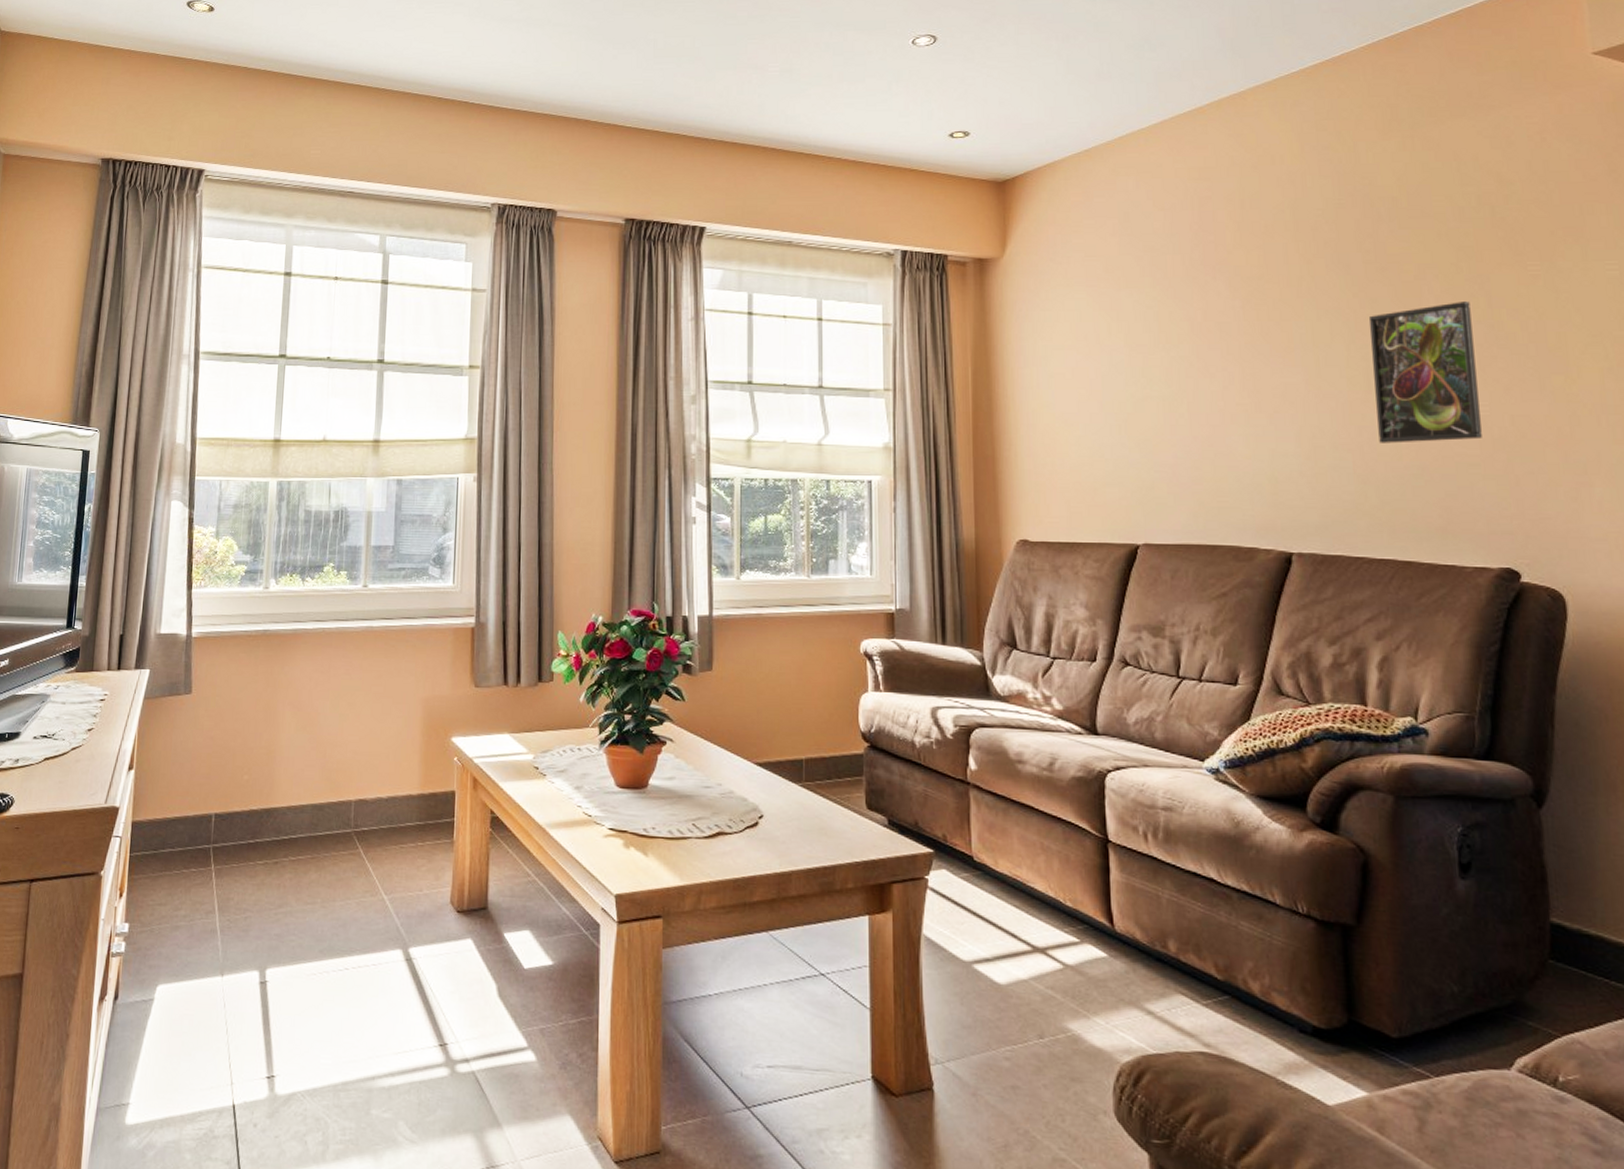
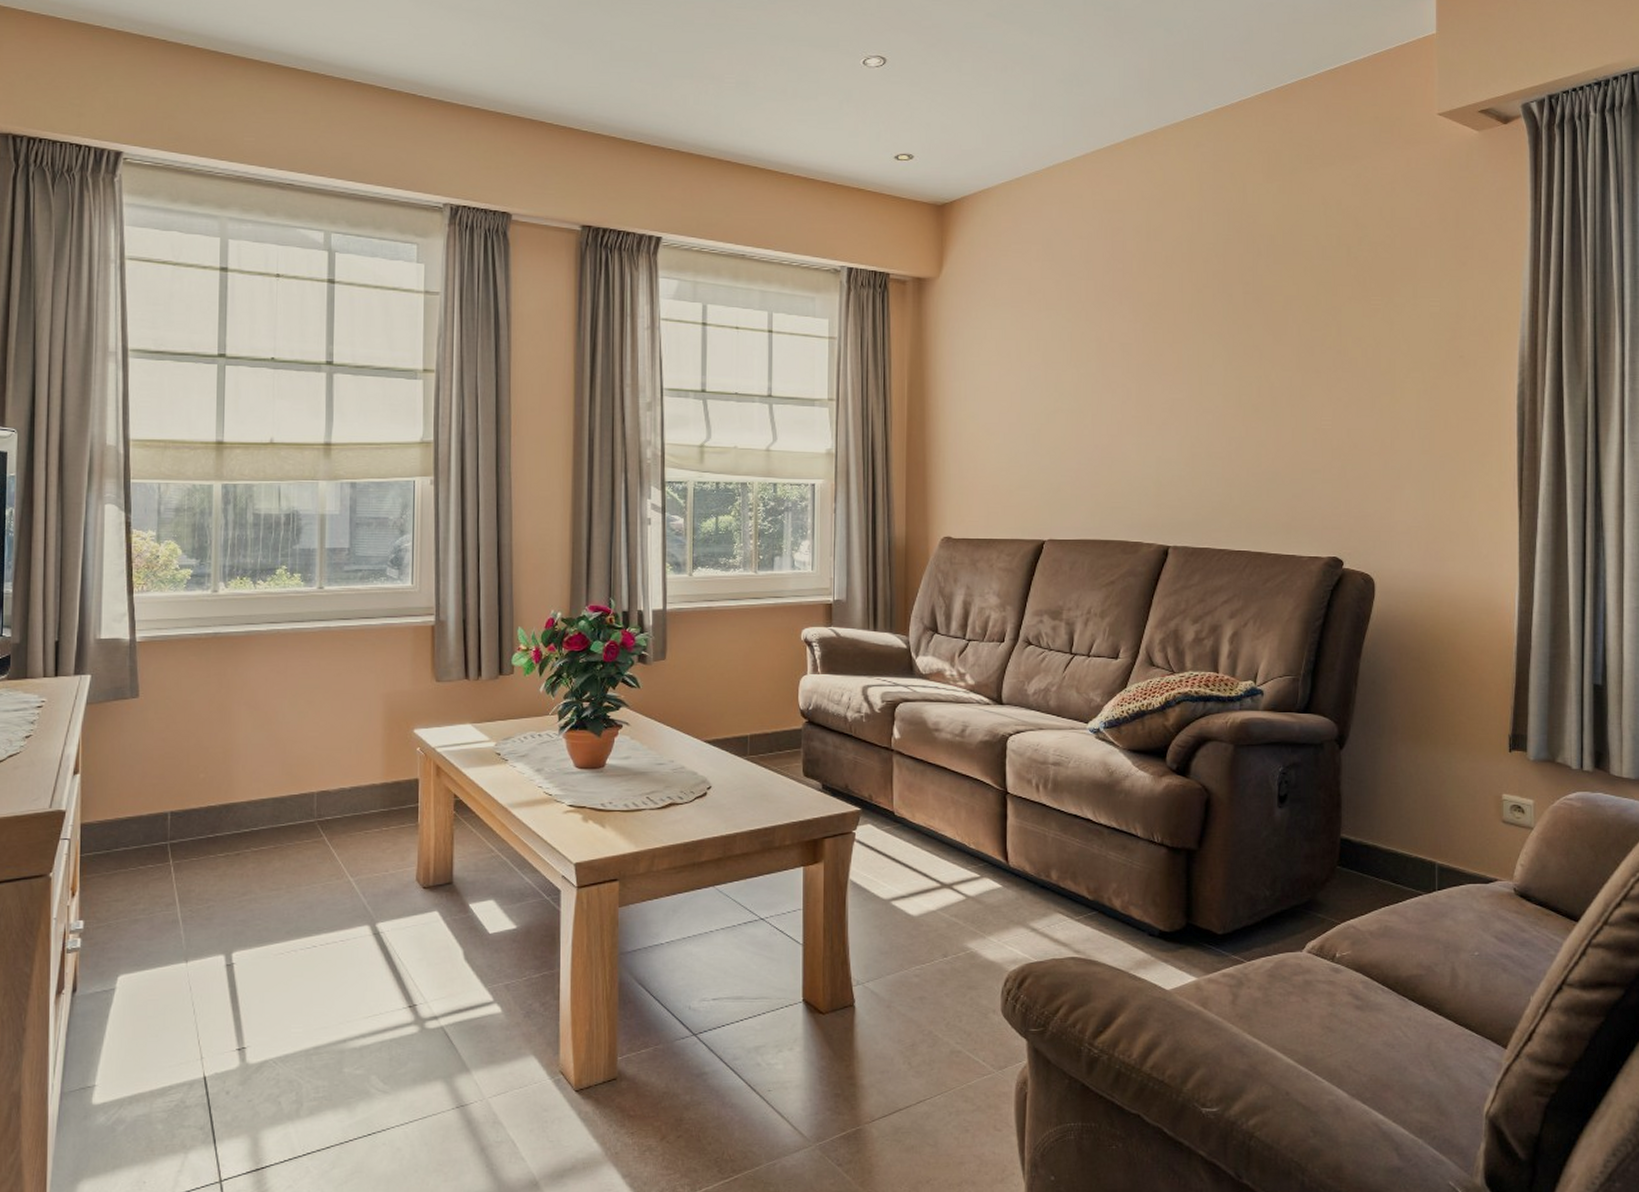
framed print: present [1368,302,1482,443] -> none [1243,330,1324,452]

